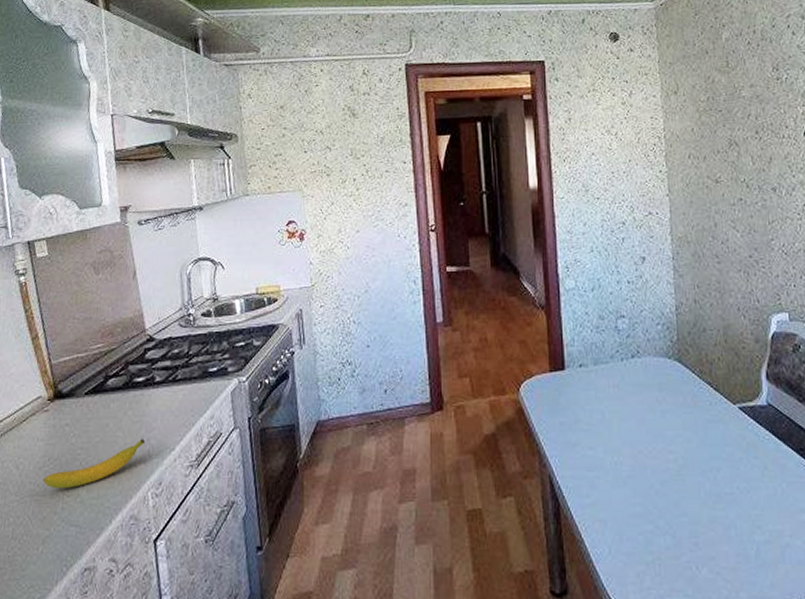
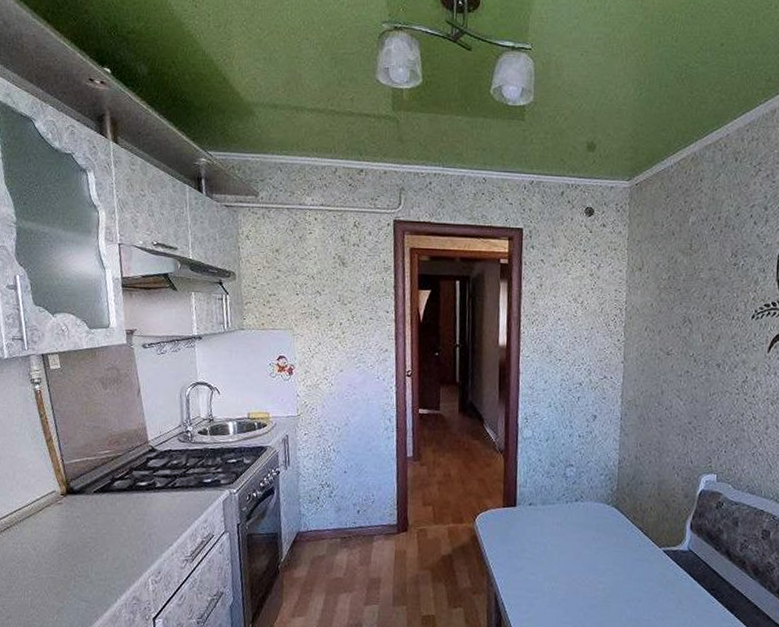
banana: present [43,439,145,489] -> none [58,534,146,570]

